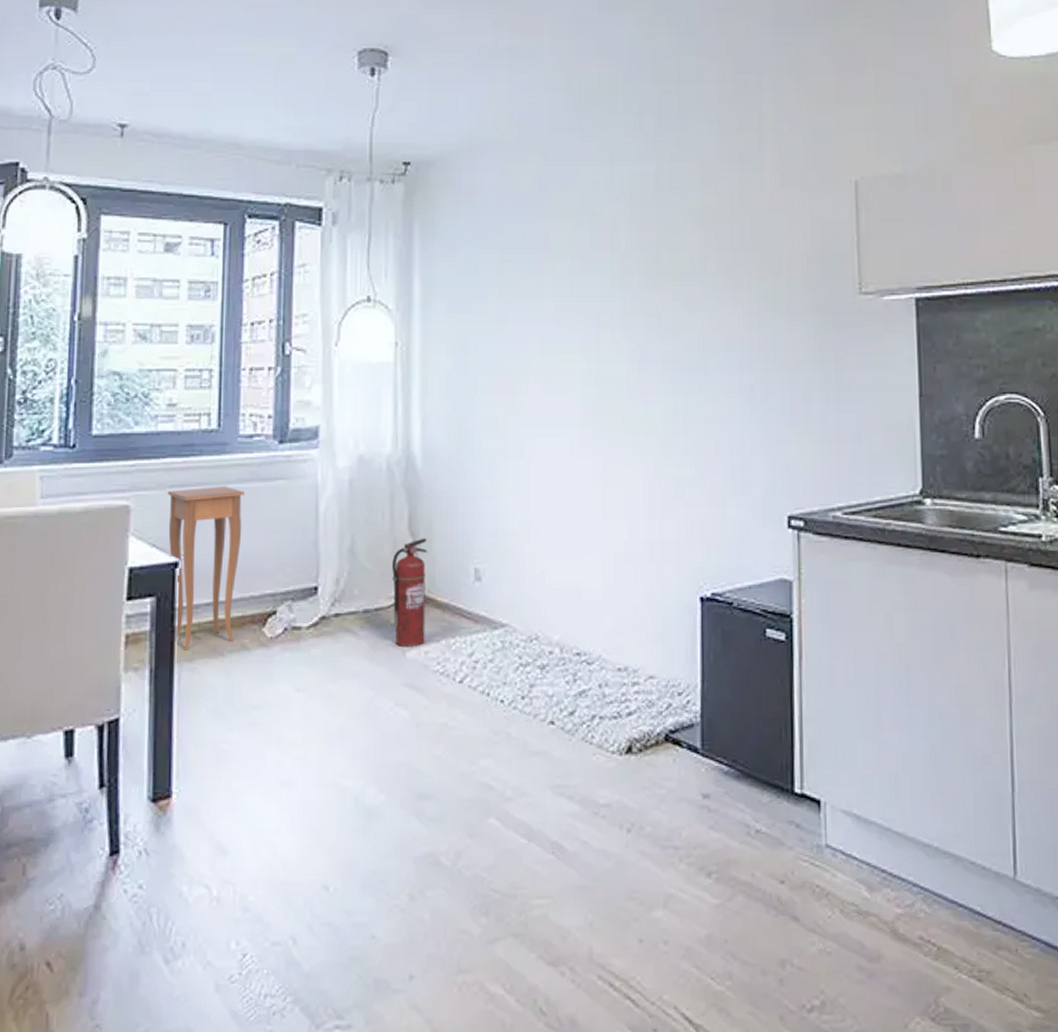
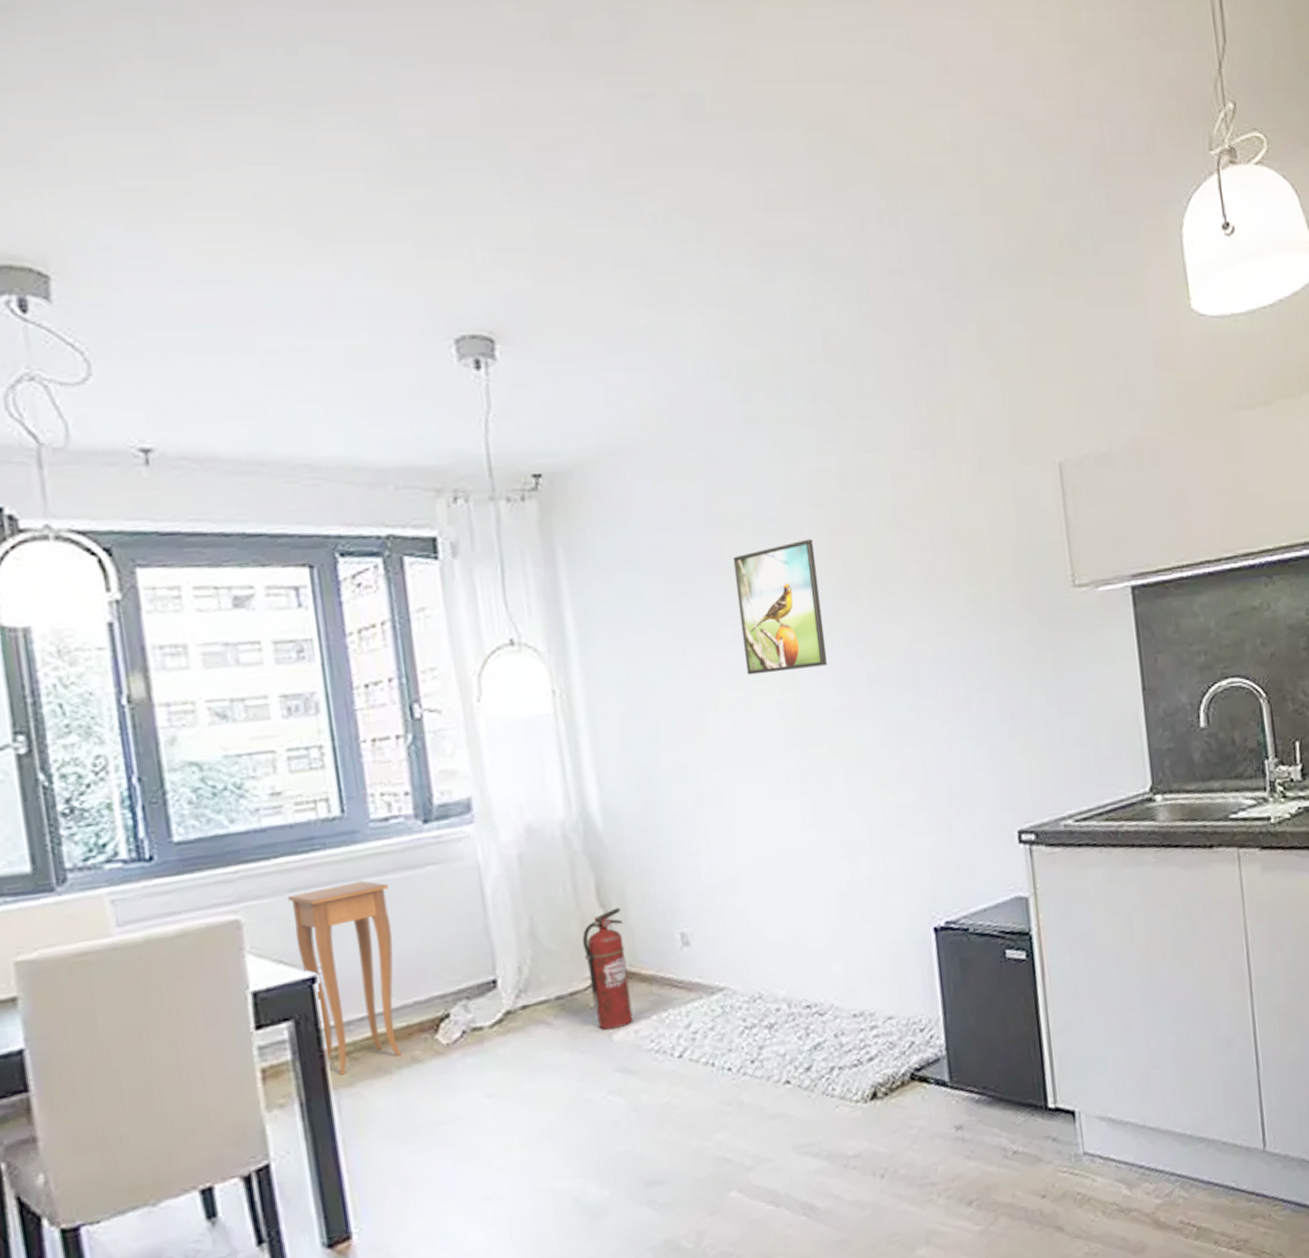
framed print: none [557,232,629,346] -> present [732,538,828,675]

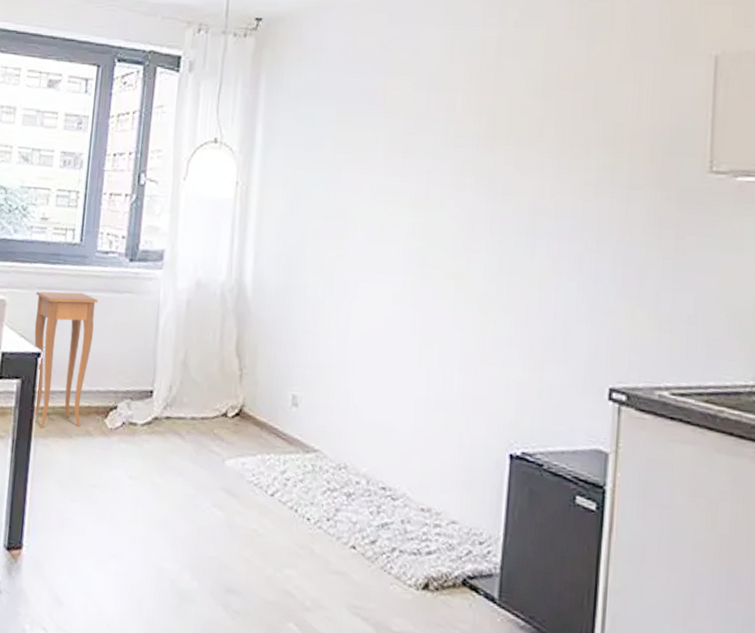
fire extinguisher: present [582,907,633,1031] -> none [216,360,252,457]
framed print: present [732,538,828,675] -> none [387,94,465,203]

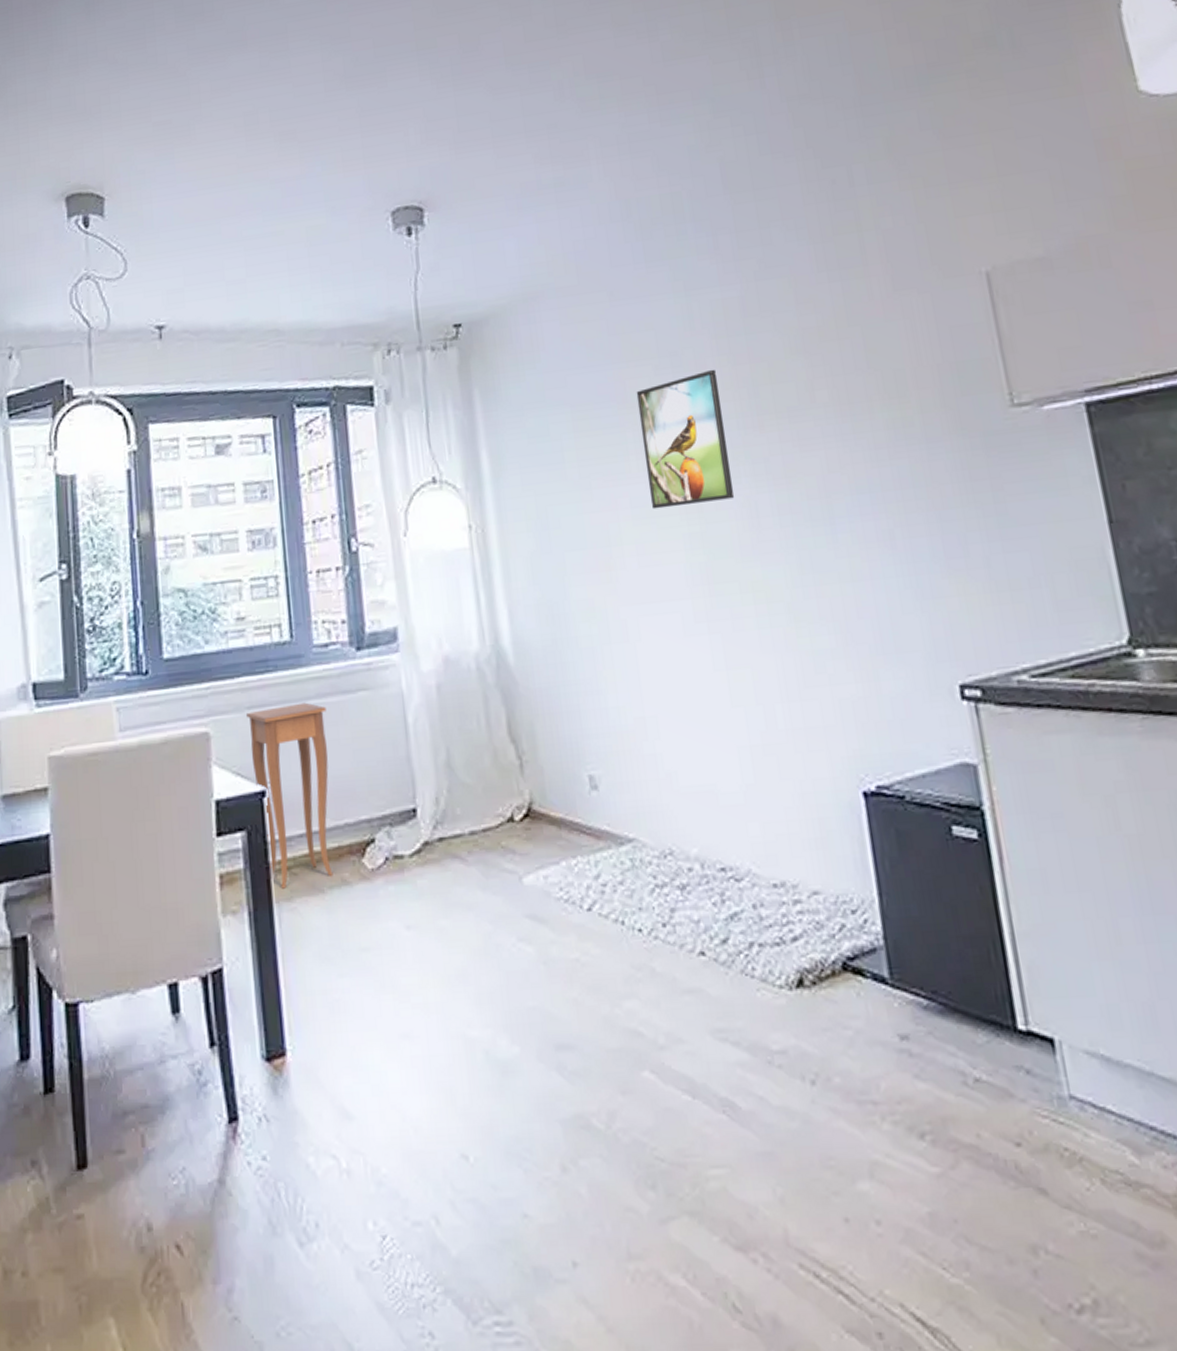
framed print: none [387,94,465,203] -> present [636,369,735,510]

